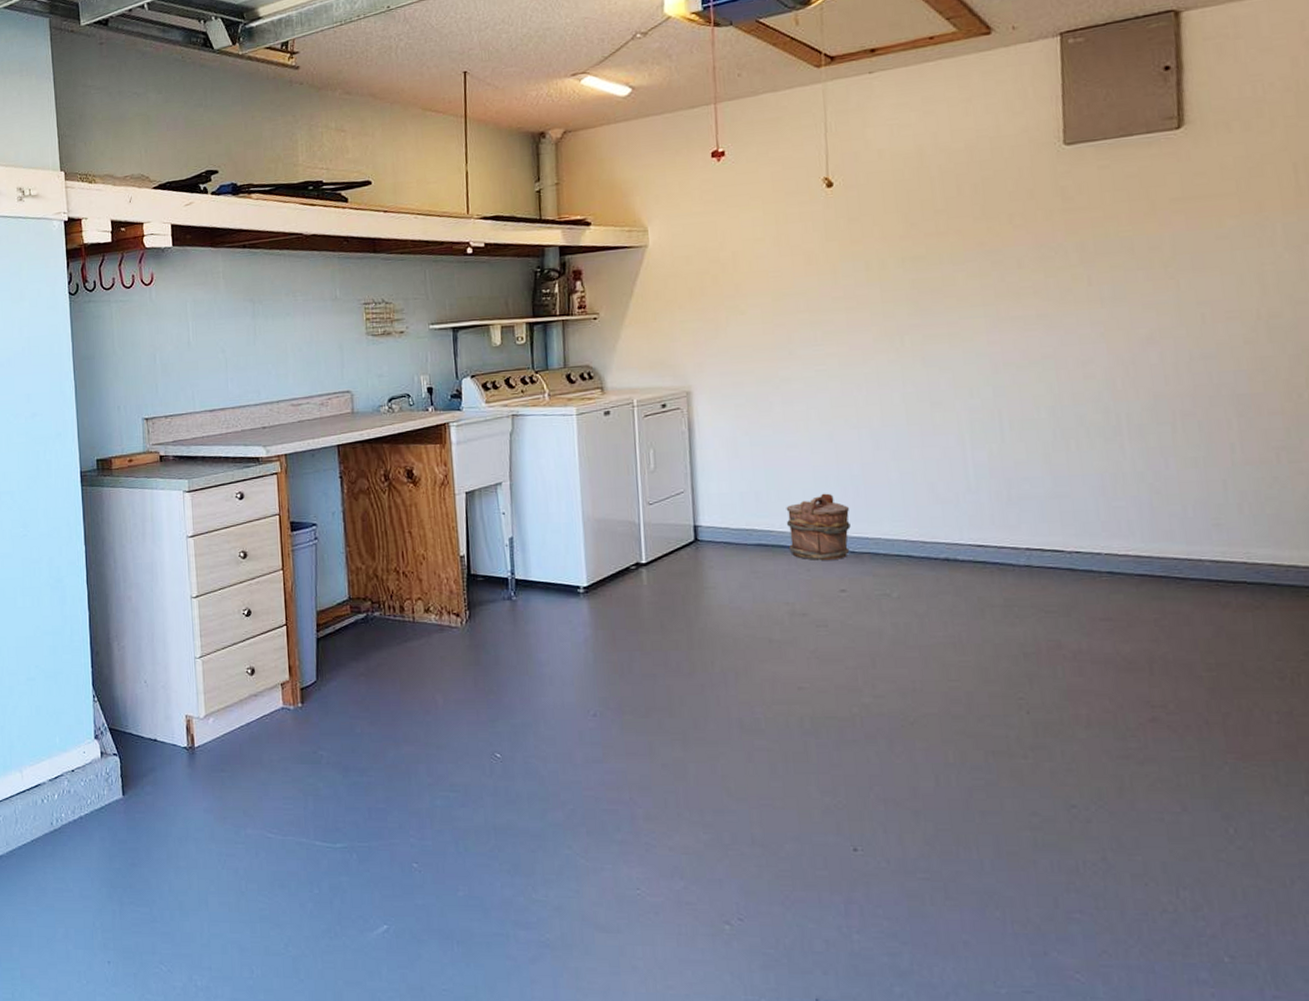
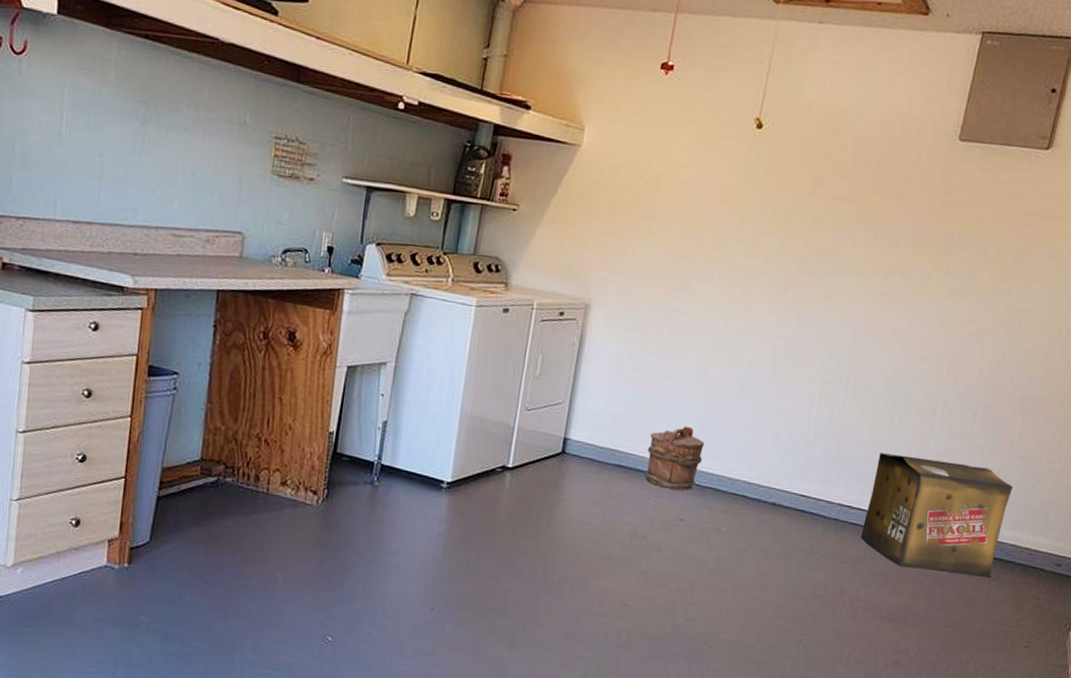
cardboard box: none [1062,481,1253,607] -> present [860,453,1013,578]

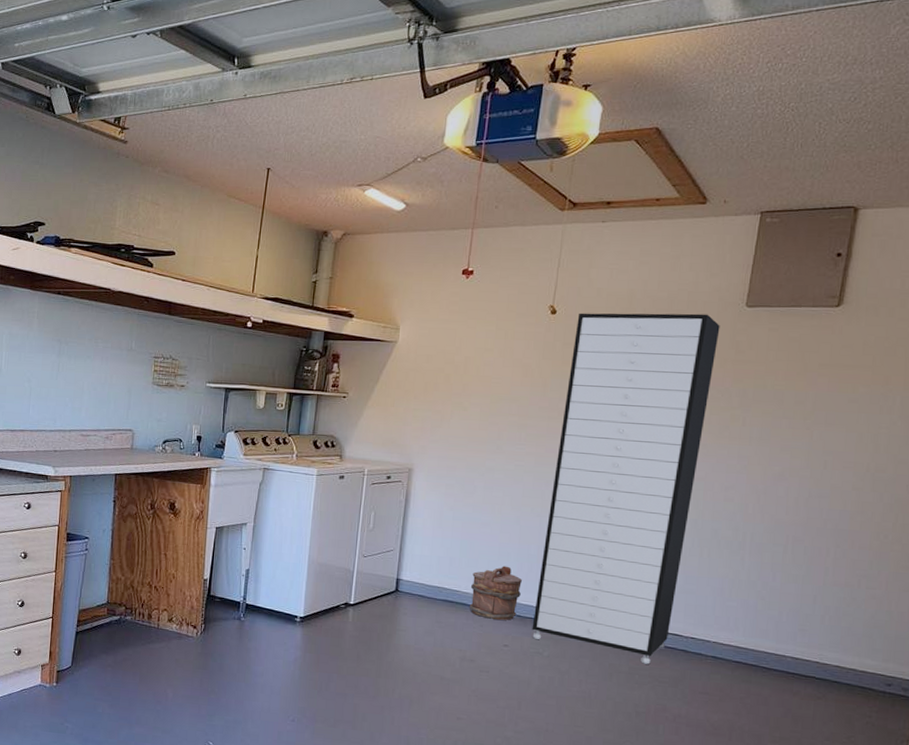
storage cabinet: none [711,130,932,542] -> present [532,313,720,664]
cardboard box: present [860,453,1013,578] -> none [678,584,832,697]

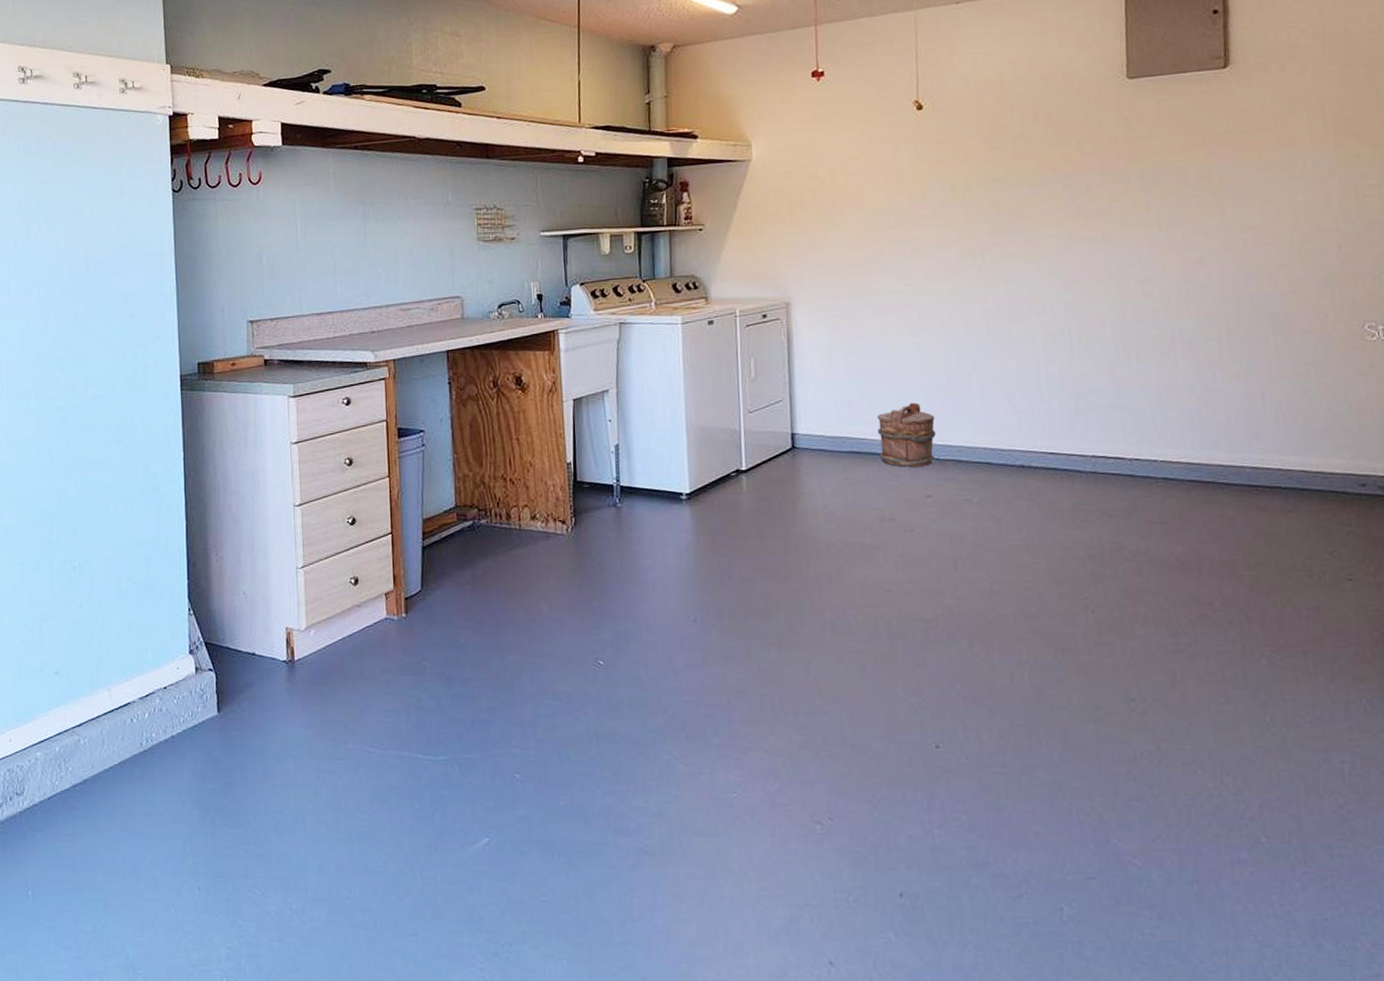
storage cabinet: present [532,313,720,664] -> none [947,91,1110,497]

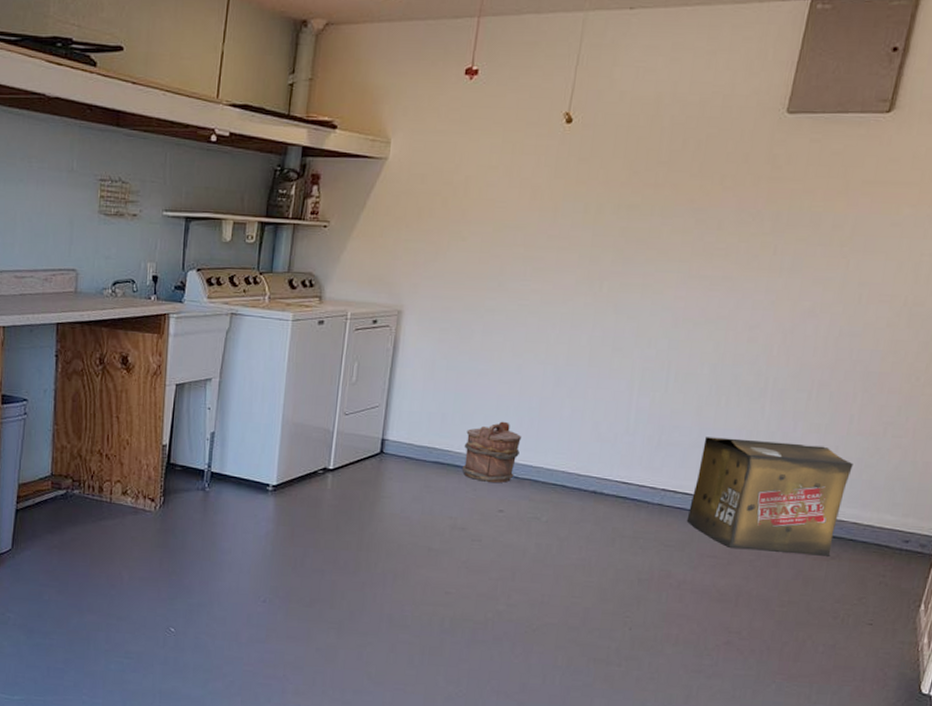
cardboard box: none [1123,394,1287,511] -> present [686,437,853,556]

